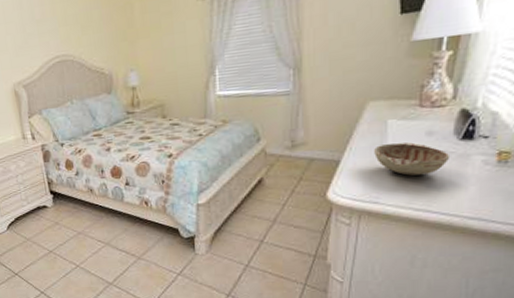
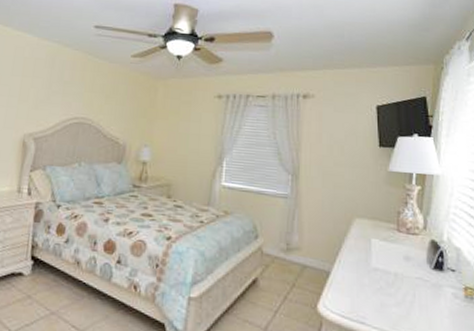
decorative bowl: present [374,142,451,176] -> none [361,262,426,300]

